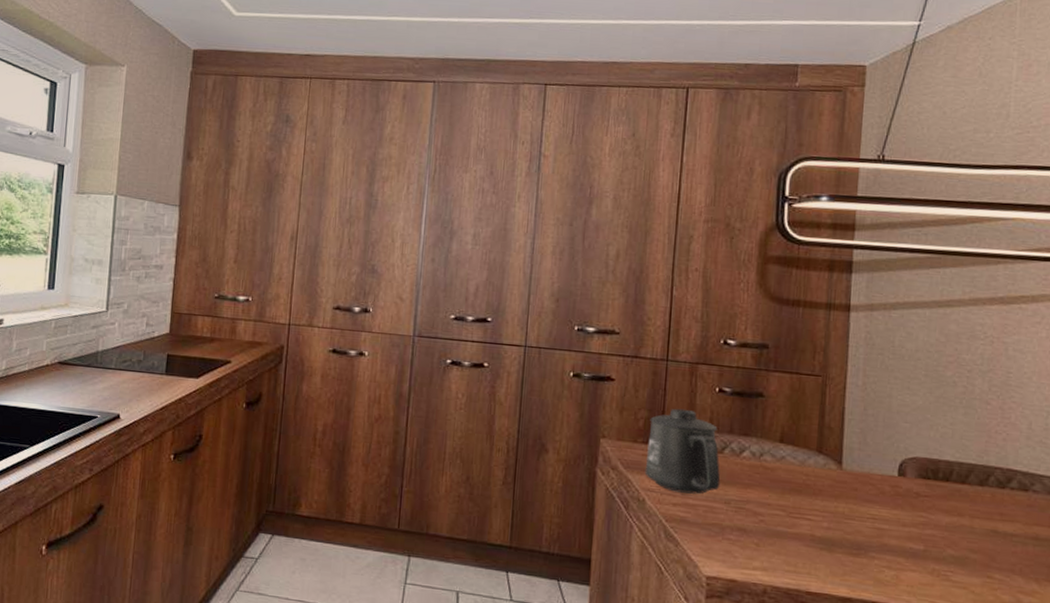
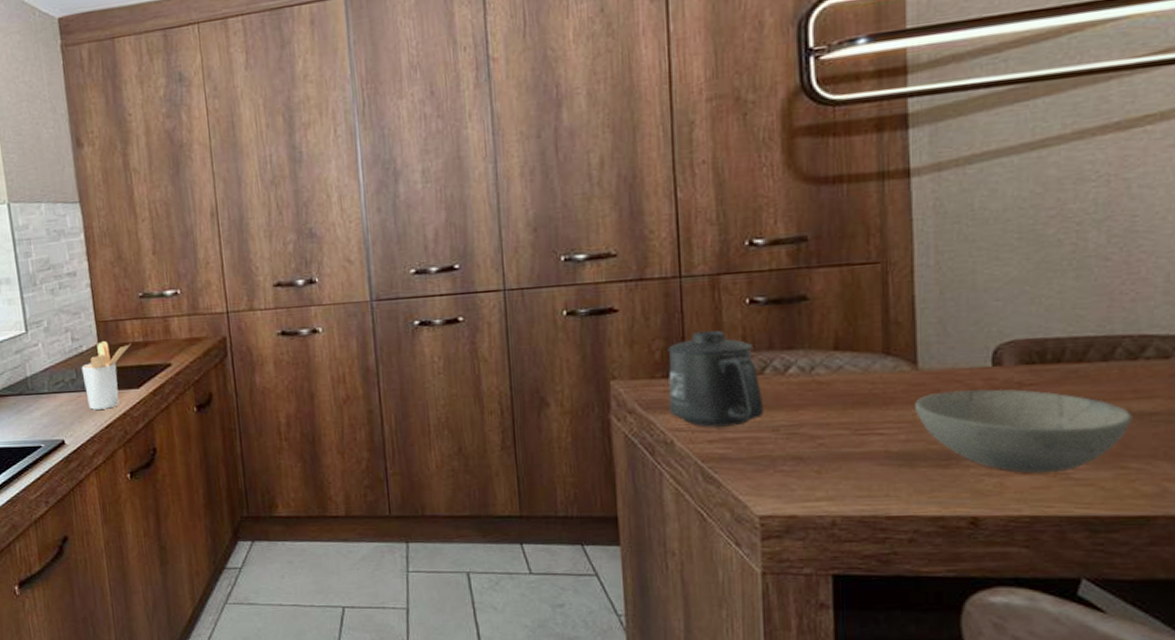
utensil holder: none [149,331,199,393] -> present [81,341,132,410]
bowl: none [837,491,999,573] -> present [915,388,1133,474]

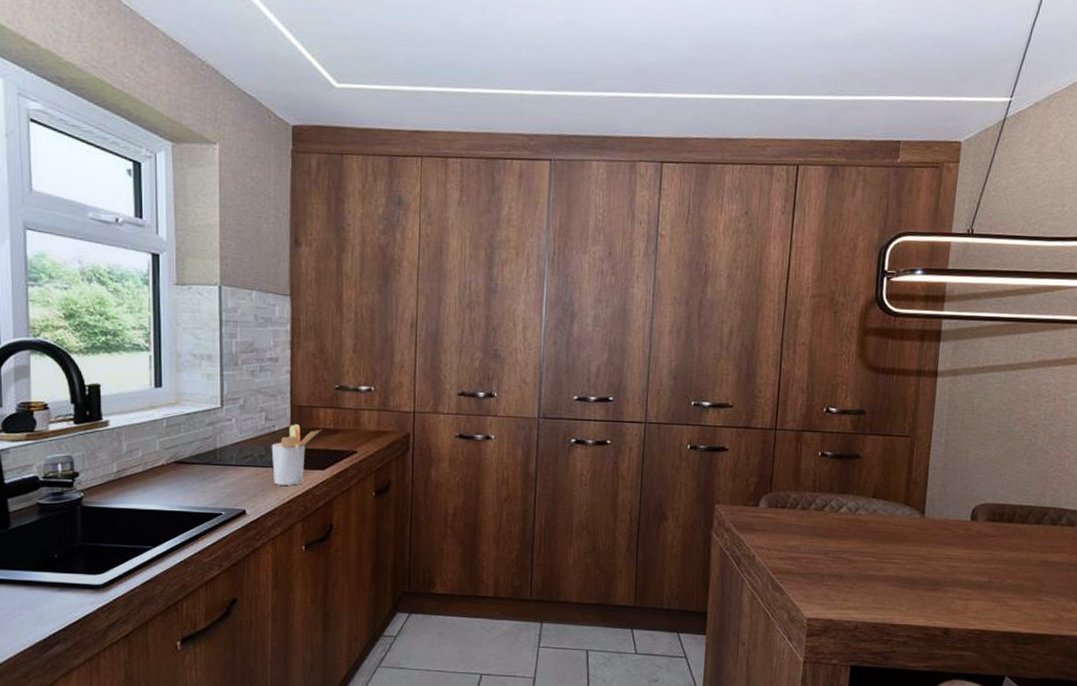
mug: present [668,330,764,427] -> none [754,472,821,548]
bowl: present [915,388,1133,474] -> none [919,536,1049,600]

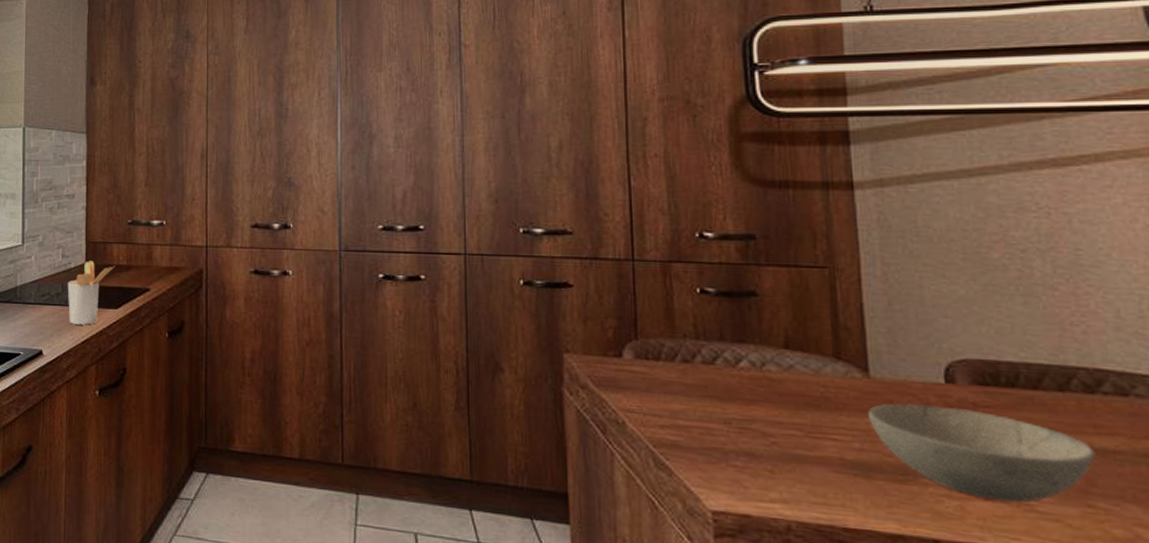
bowl: none [919,536,1049,600] -> present [868,403,1096,502]

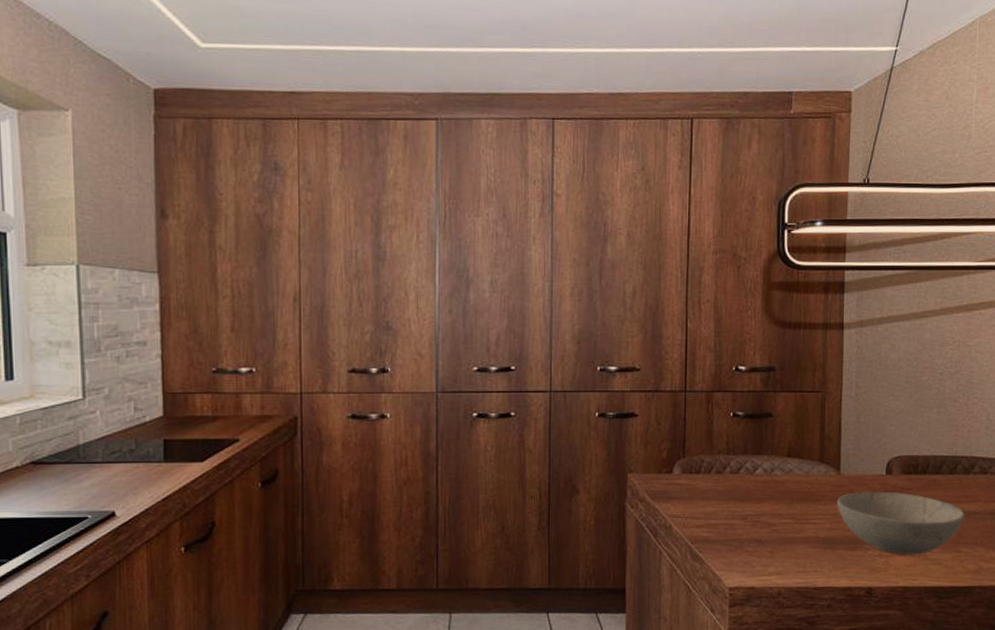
utensil holder: present [67,261,116,325] -> none [142,413,199,482]

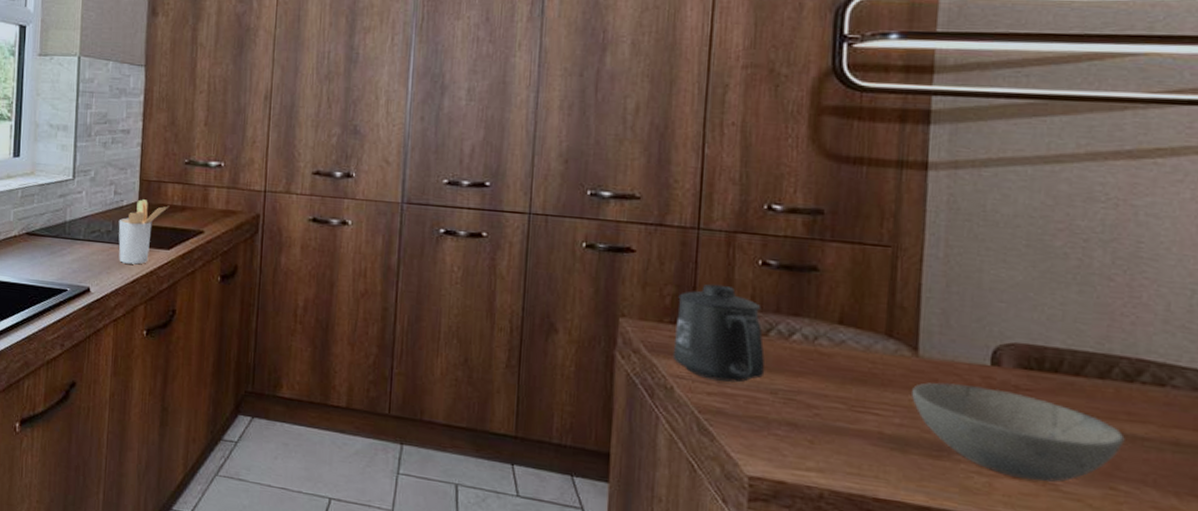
utensil holder: none [142,413,199,482] -> present [118,199,170,265]
mug: none [670,436,738,515] -> present [672,283,765,383]

